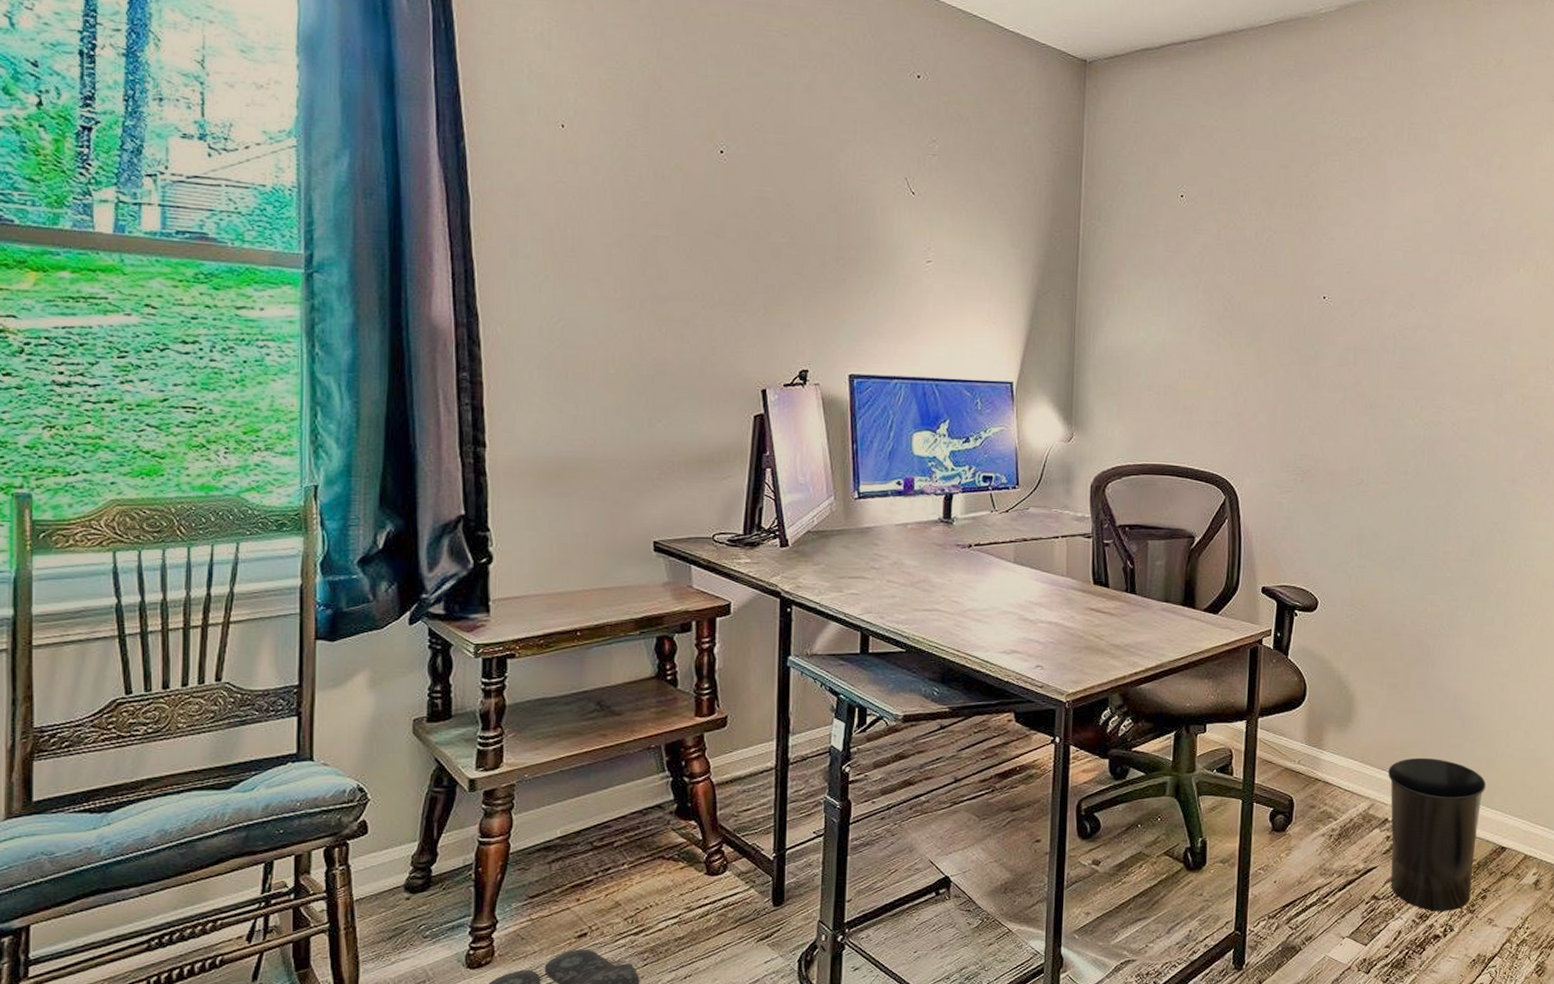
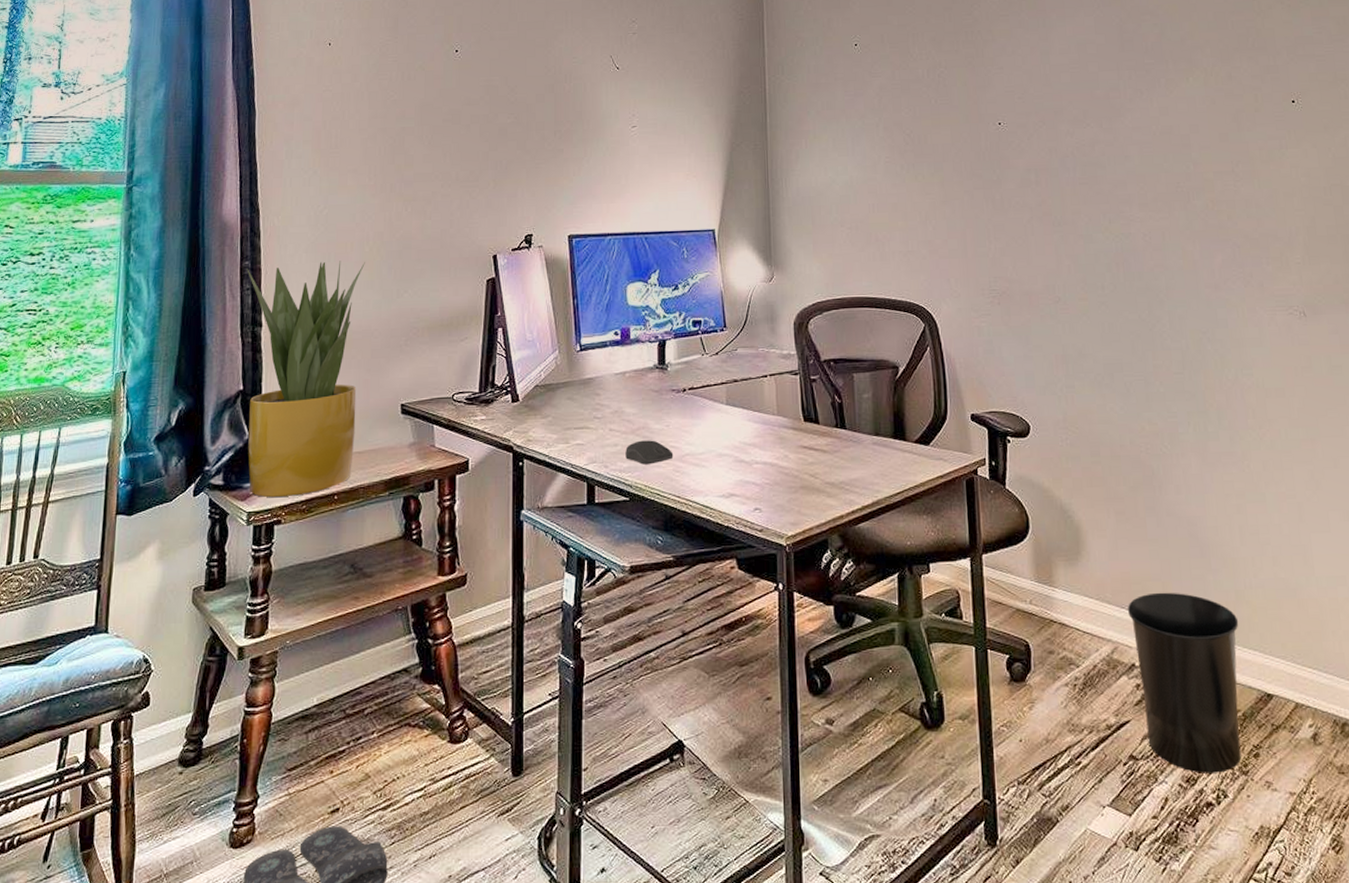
planter: none [465,380,610,631] -> present [247,261,365,498]
computer mouse: none [903,593,955,618] -> present [625,440,674,465]

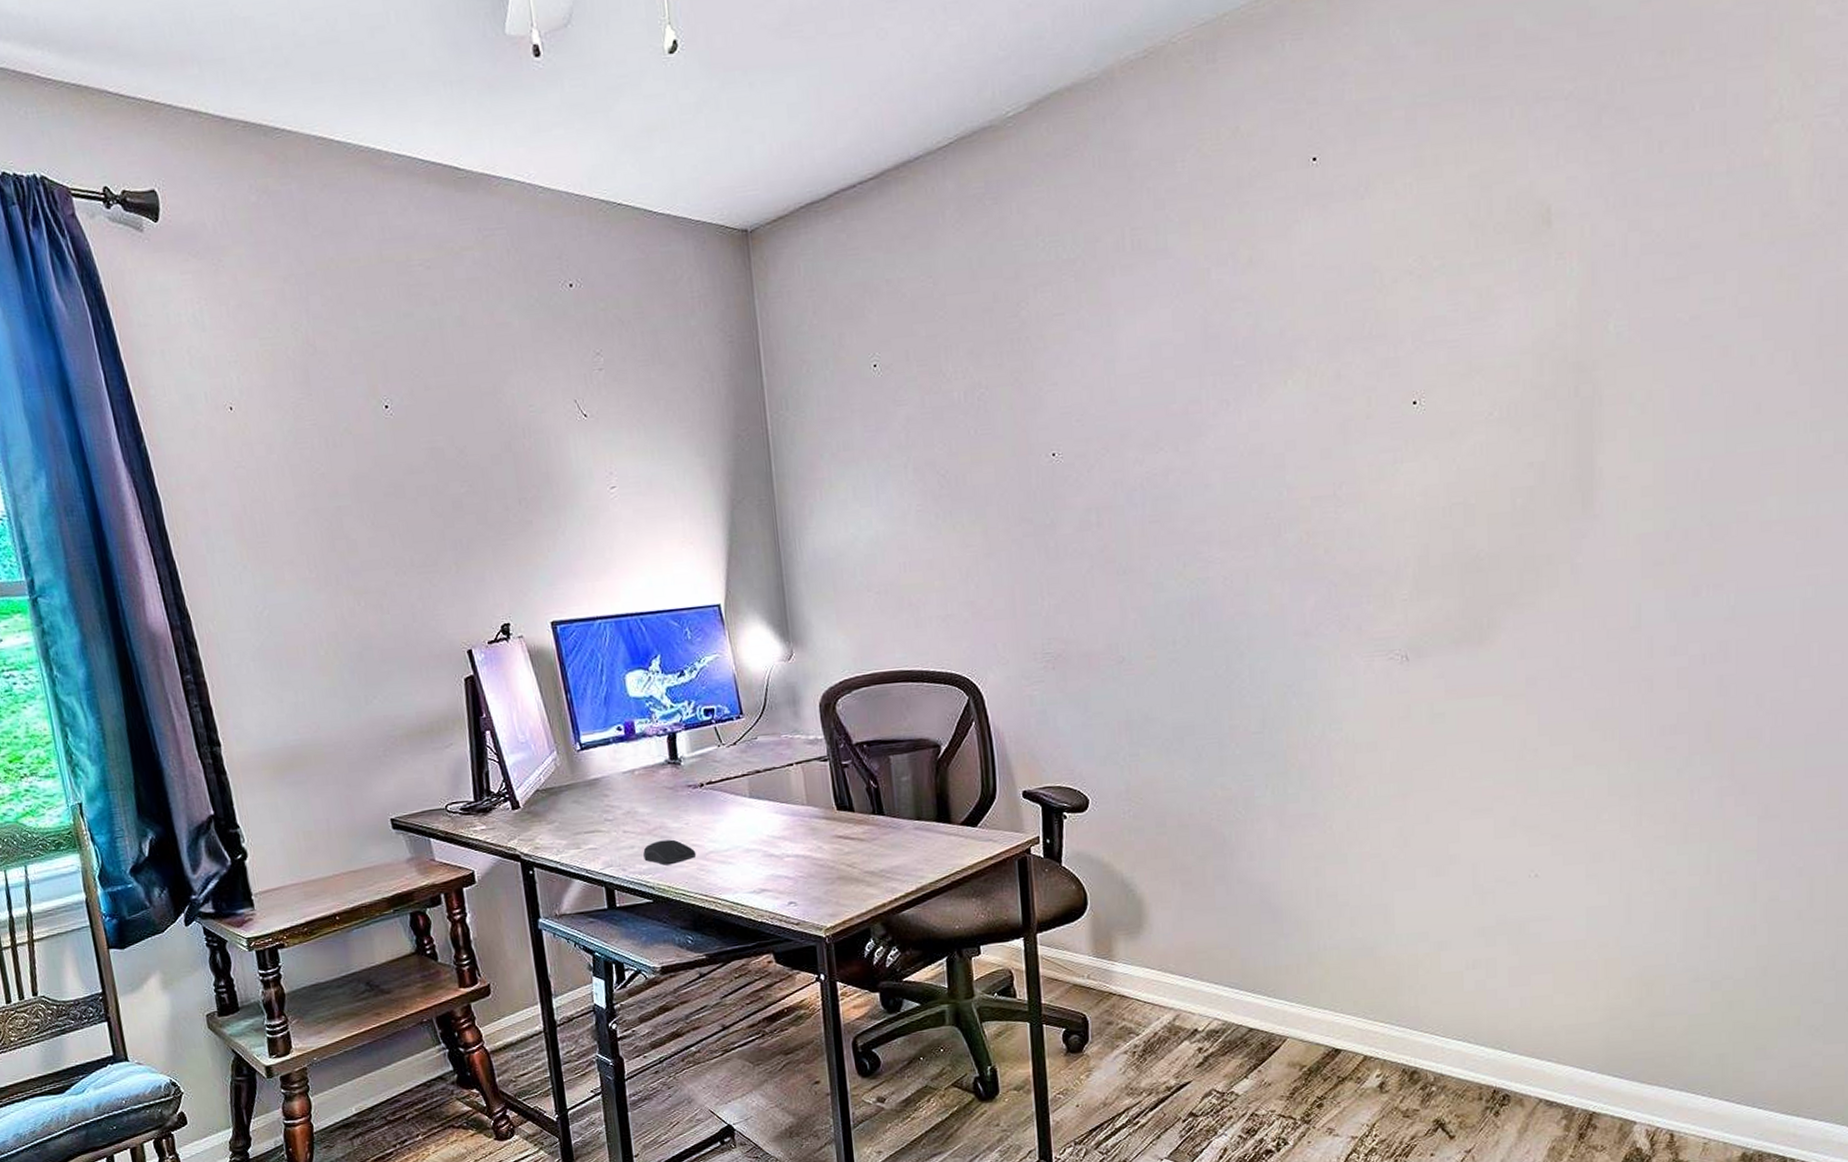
planter: present [247,261,365,498] -> none [190,667,350,923]
waste bin: present [1127,592,1242,773] -> none [1191,958,1310,1125]

